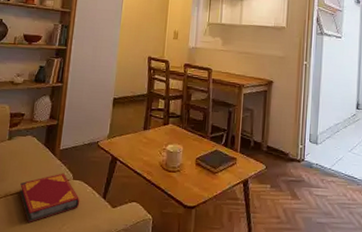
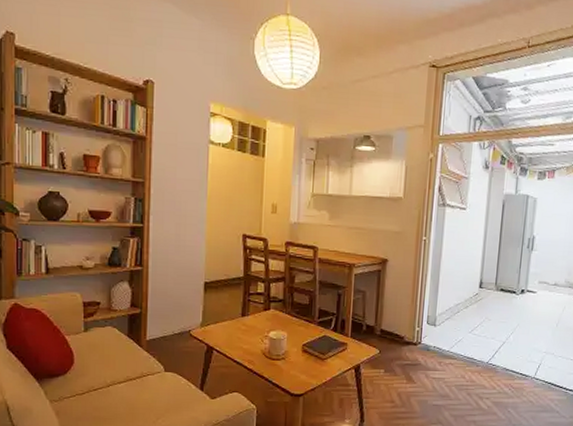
hardback book: present [19,173,80,222] -> none [104,365,175,417]

